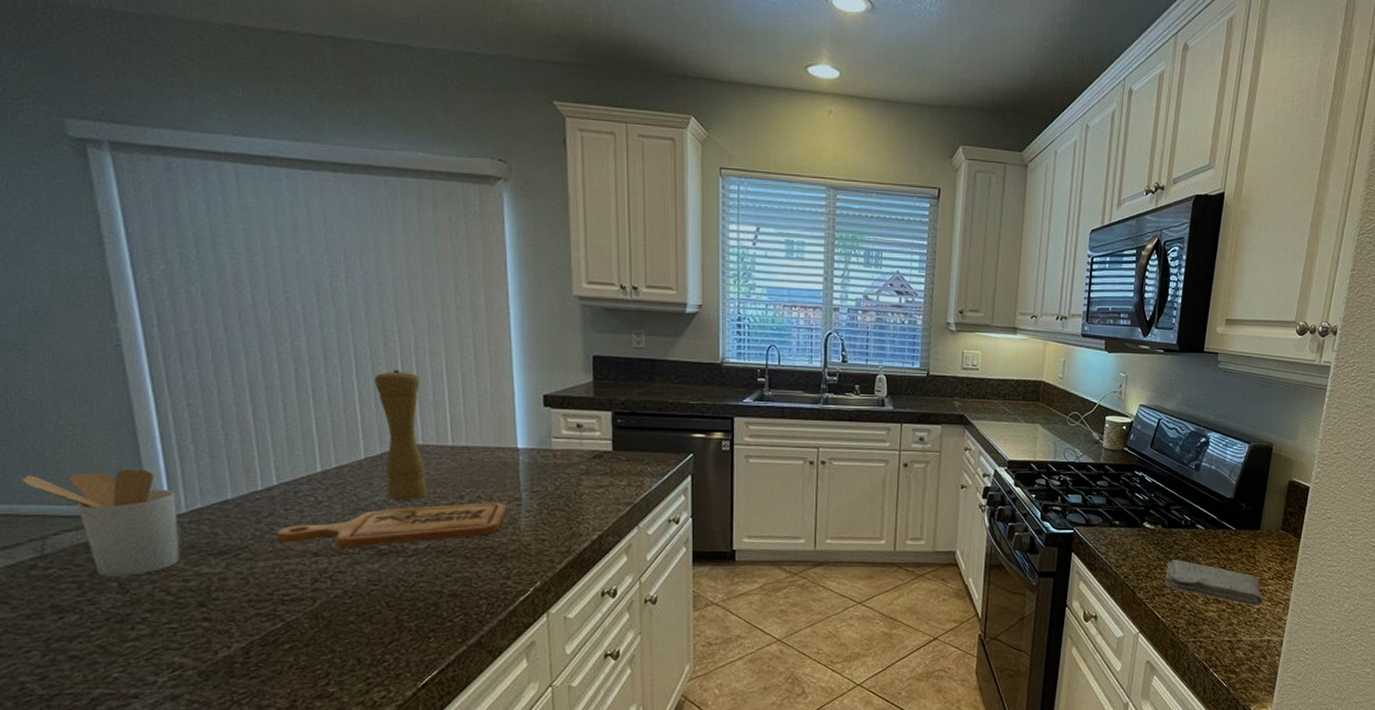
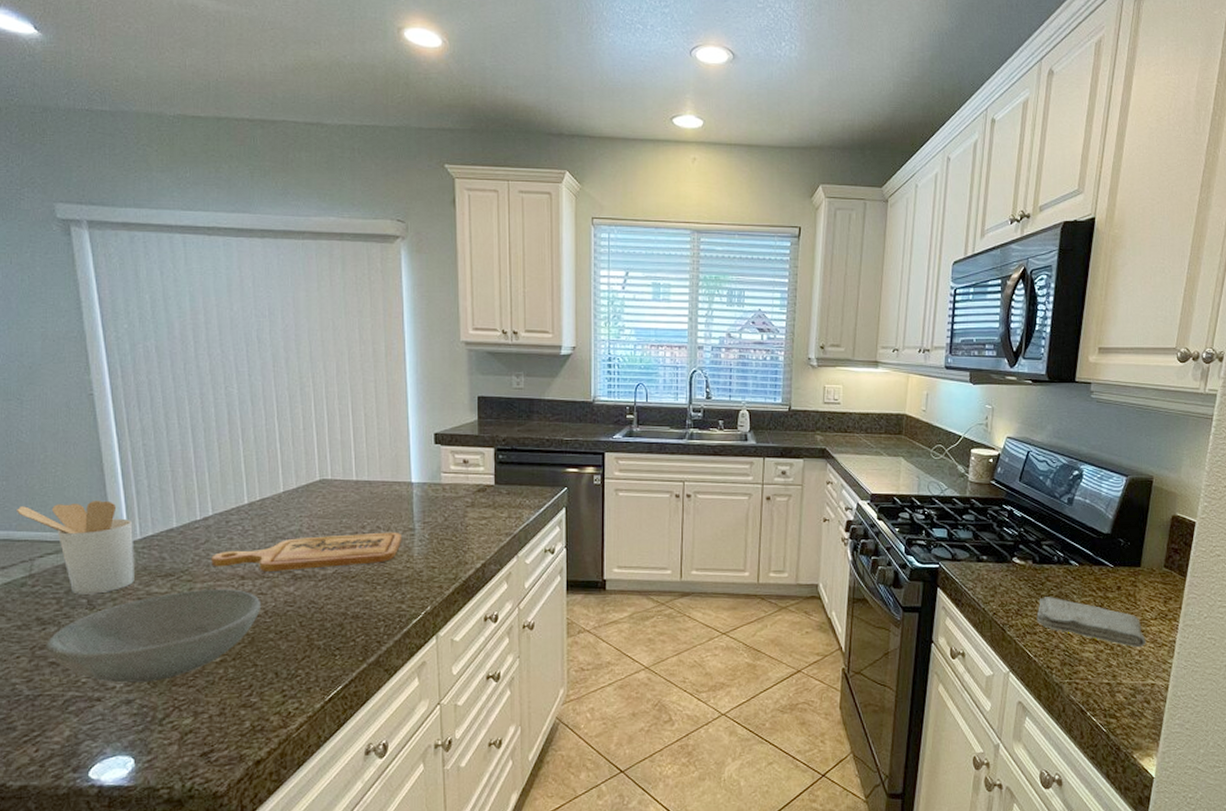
bowl: none [65,567,340,677] -> present [46,589,262,683]
pepper mill: present [375,370,428,500] -> none [292,412,335,530]

